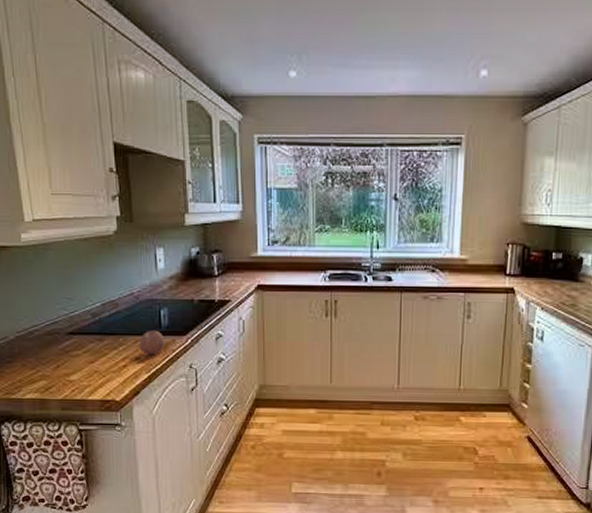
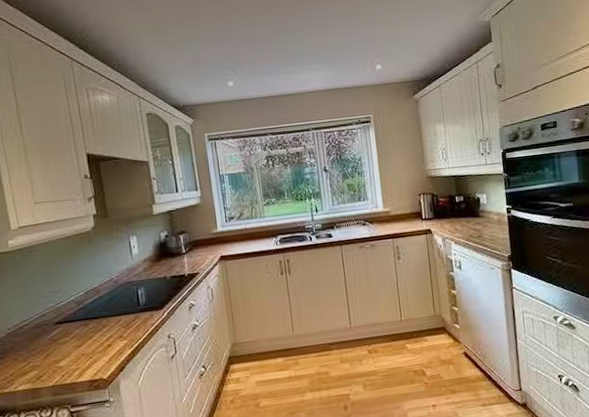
fruit: present [139,330,165,354] -> none [121,308,144,332]

